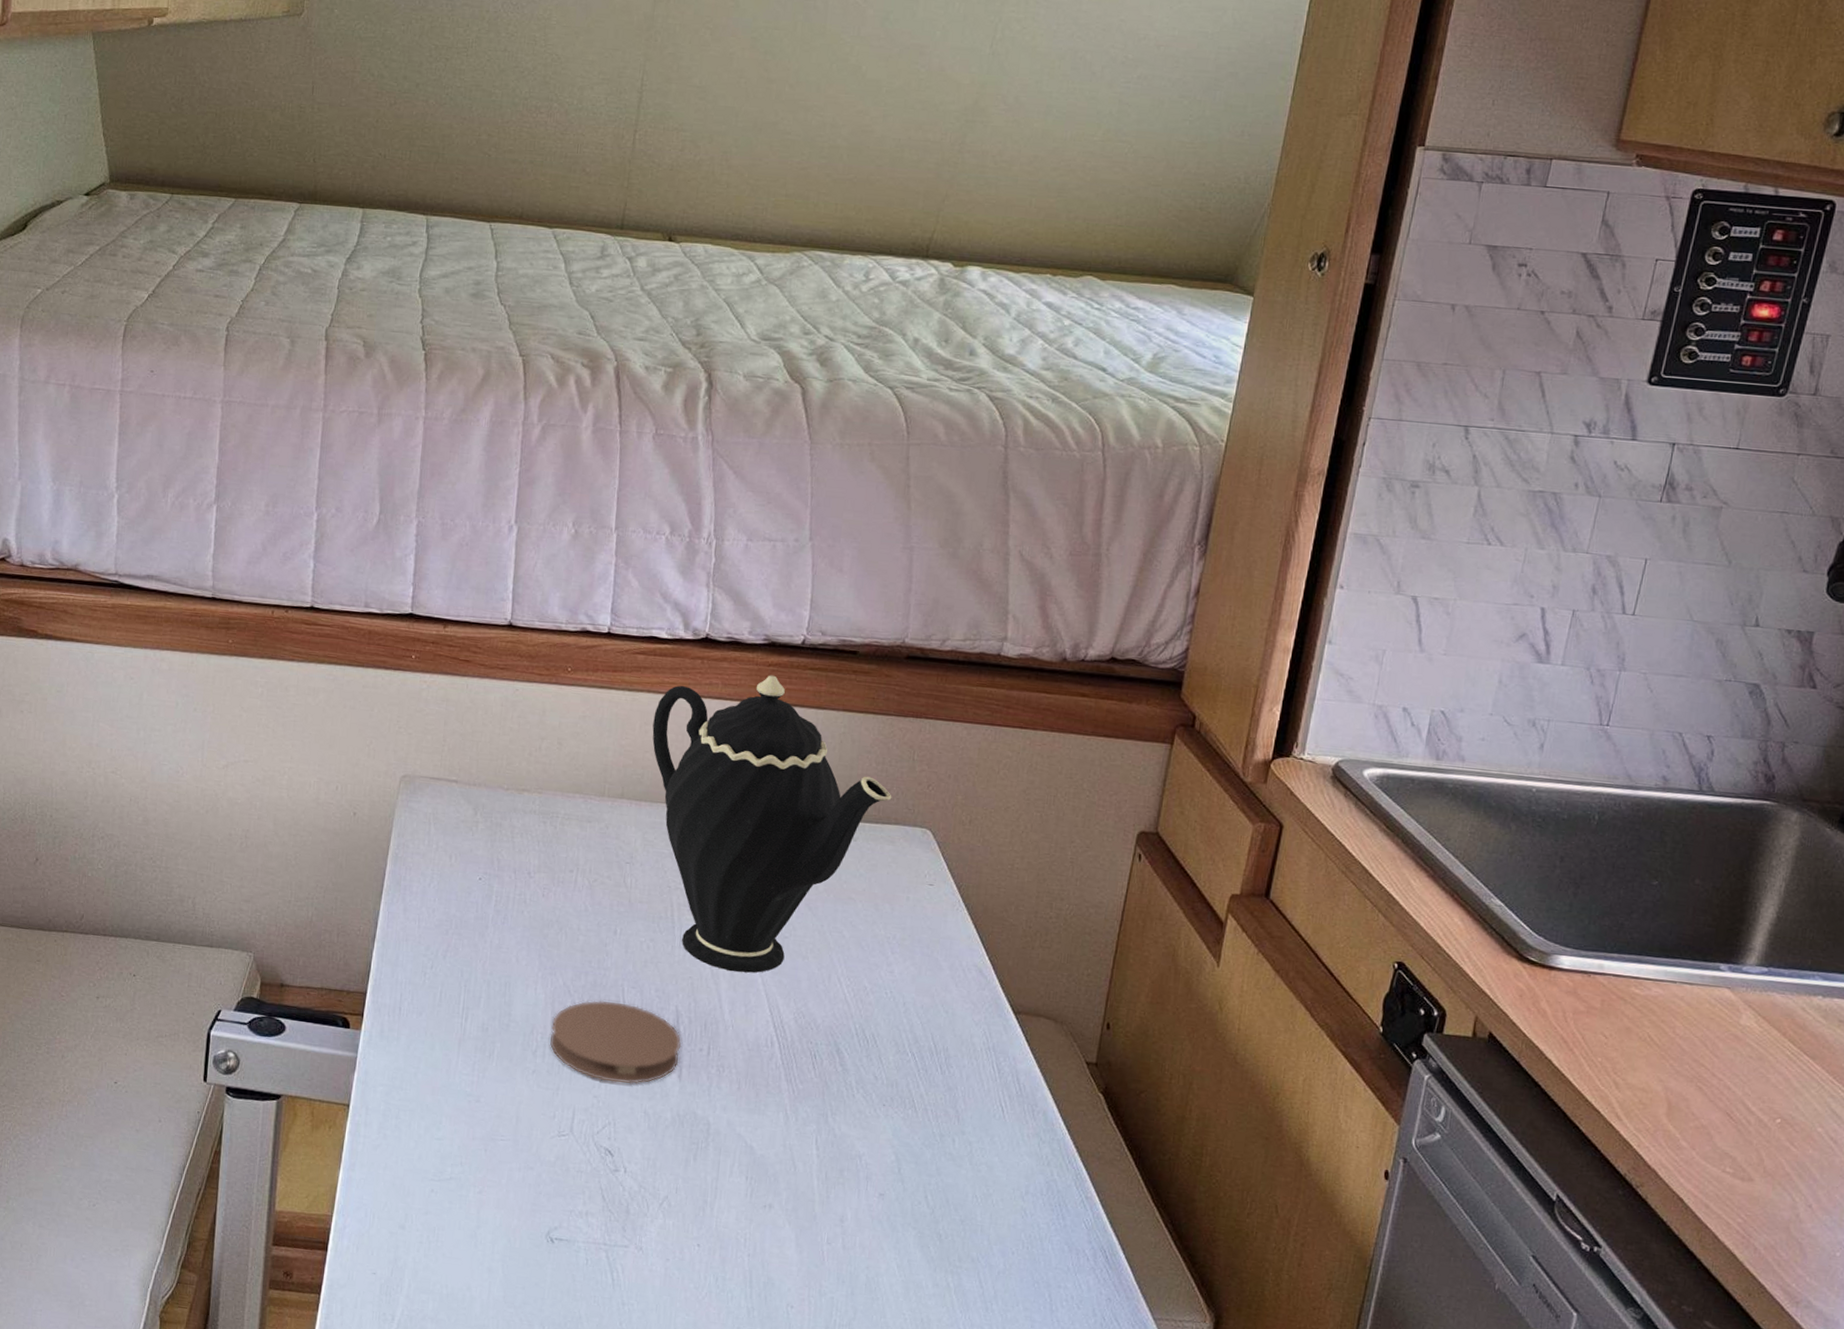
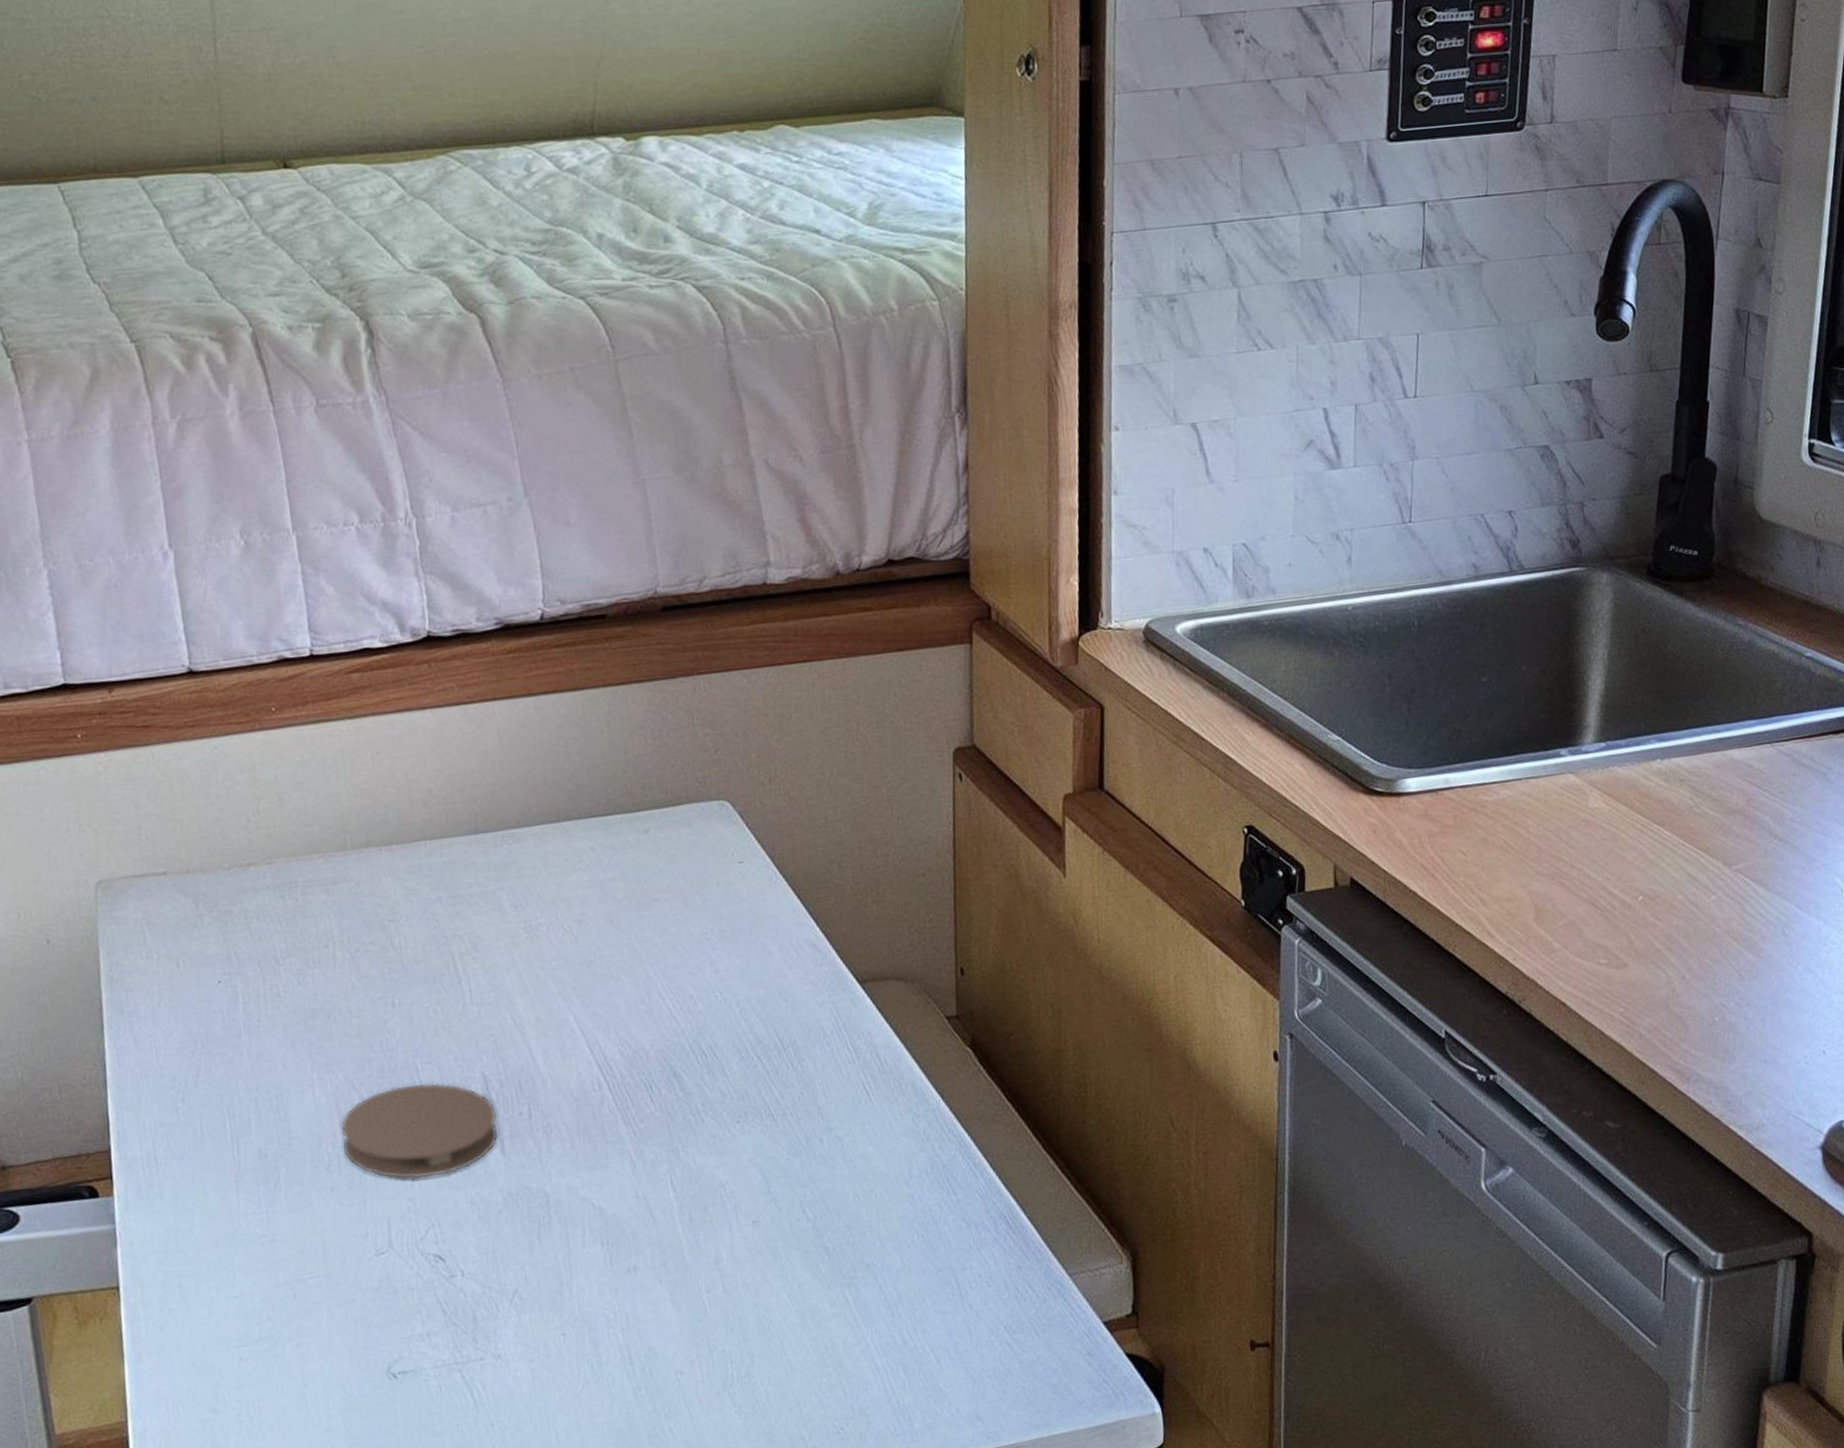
teapot: present [652,675,892,973] -> none [385,663,678,1017]

